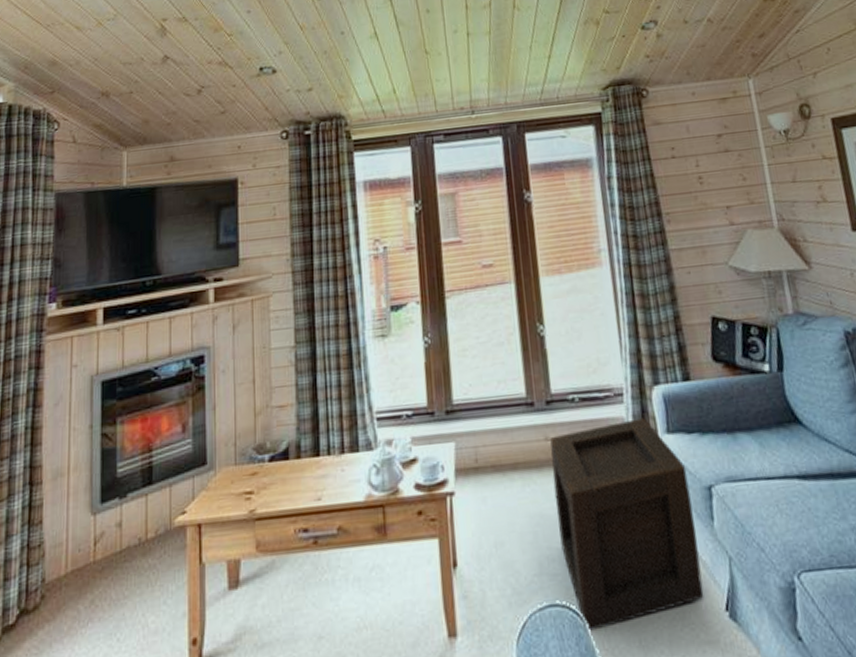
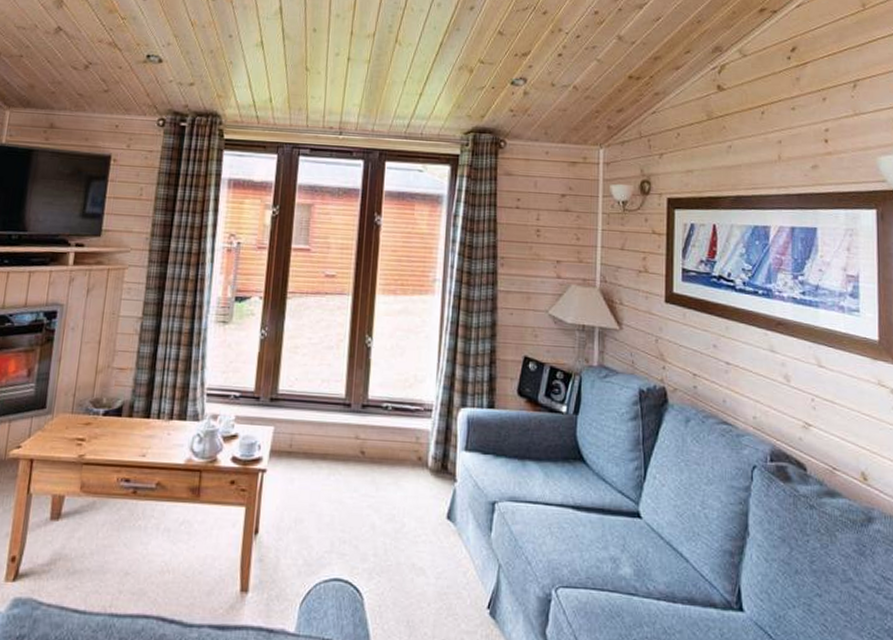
wooden crate: present [550,418,704,631] -> none [353,433,476,607]

